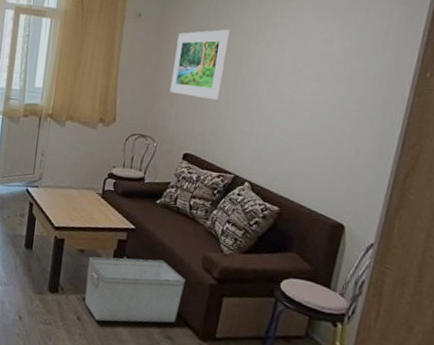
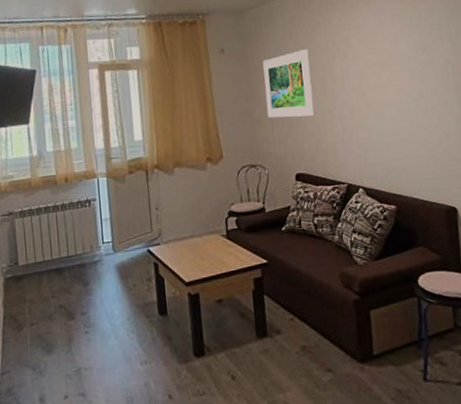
storage bin: present [84,256,186,323] -> none [228,288,331,374]

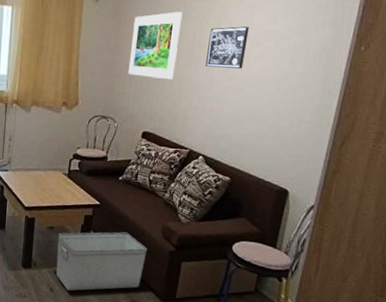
storage bin: none [228,288,331,374] -> present [56,232,148,291]
wall art: none [338,53,379,97] -> present [204,26,249,69]

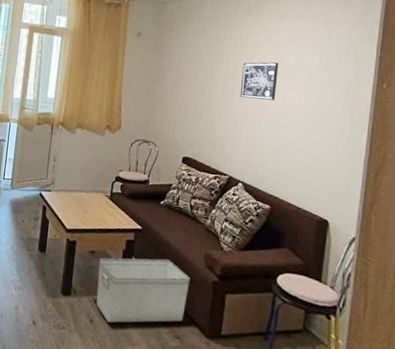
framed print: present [128,11,183,80] -> none [168,47,217,109]

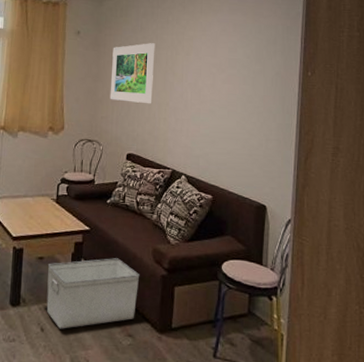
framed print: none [168,47,217,109] -> present [110,43,155,104]
wall art: present [239,62,279,100] -> none [179,56,214,93]

